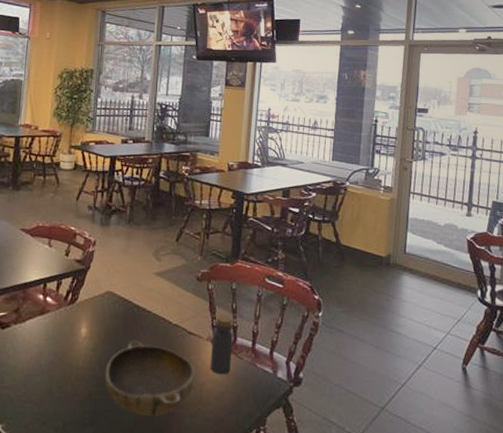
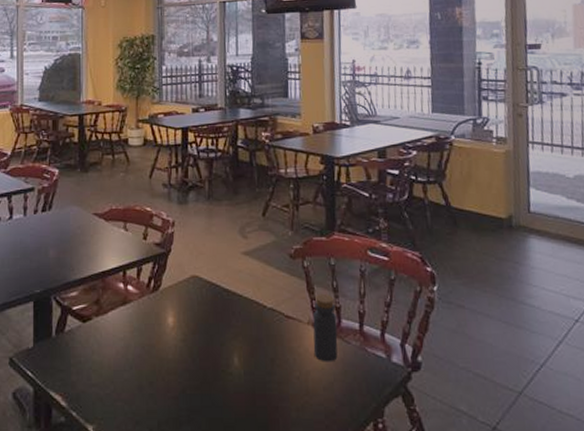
bowl: present [104,340,195,416] -> none [198,327,298,410]

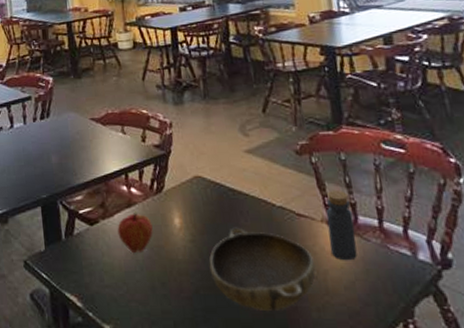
fruit: none [110,309,146,351] -> present [117,211,153,252]
bowl: none [198,327,298,410] -> present [209,227,316,311]

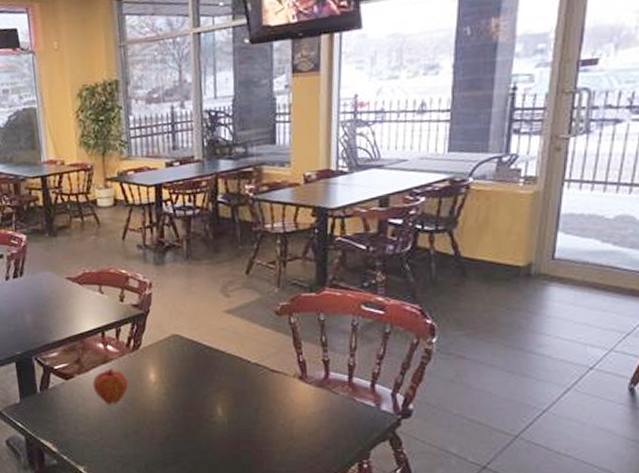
bowl: present [209,227,316,311] -> none [181,381,283,454]
bottle: present [326,189,357,261] -> none [299,348,325,411]

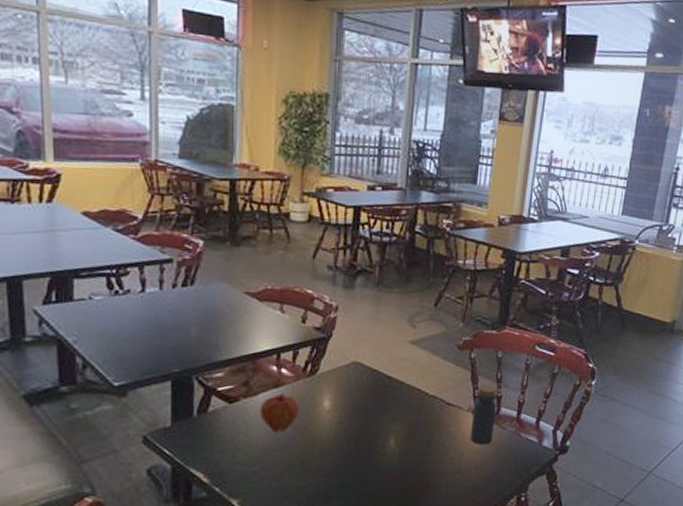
bottle: none [299,348,325,411] -> present [470,383,497,445]

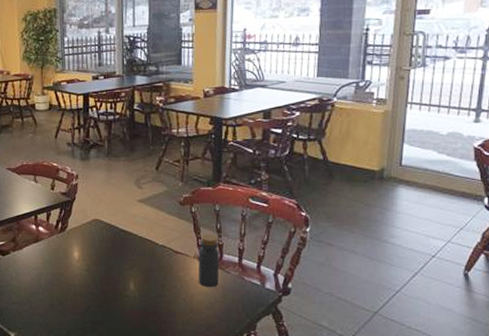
fruit: present [260,392,299,432] -> none [25,246,55,278]

